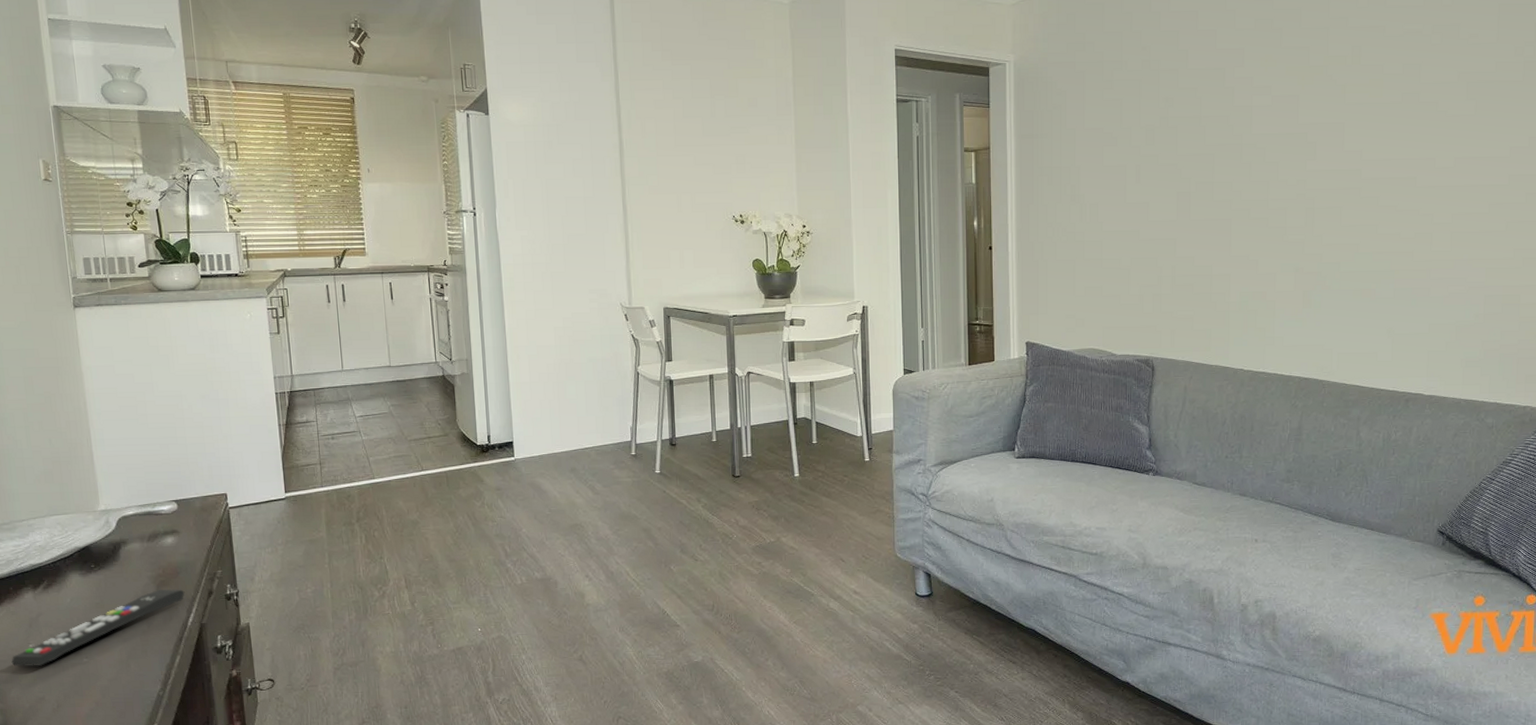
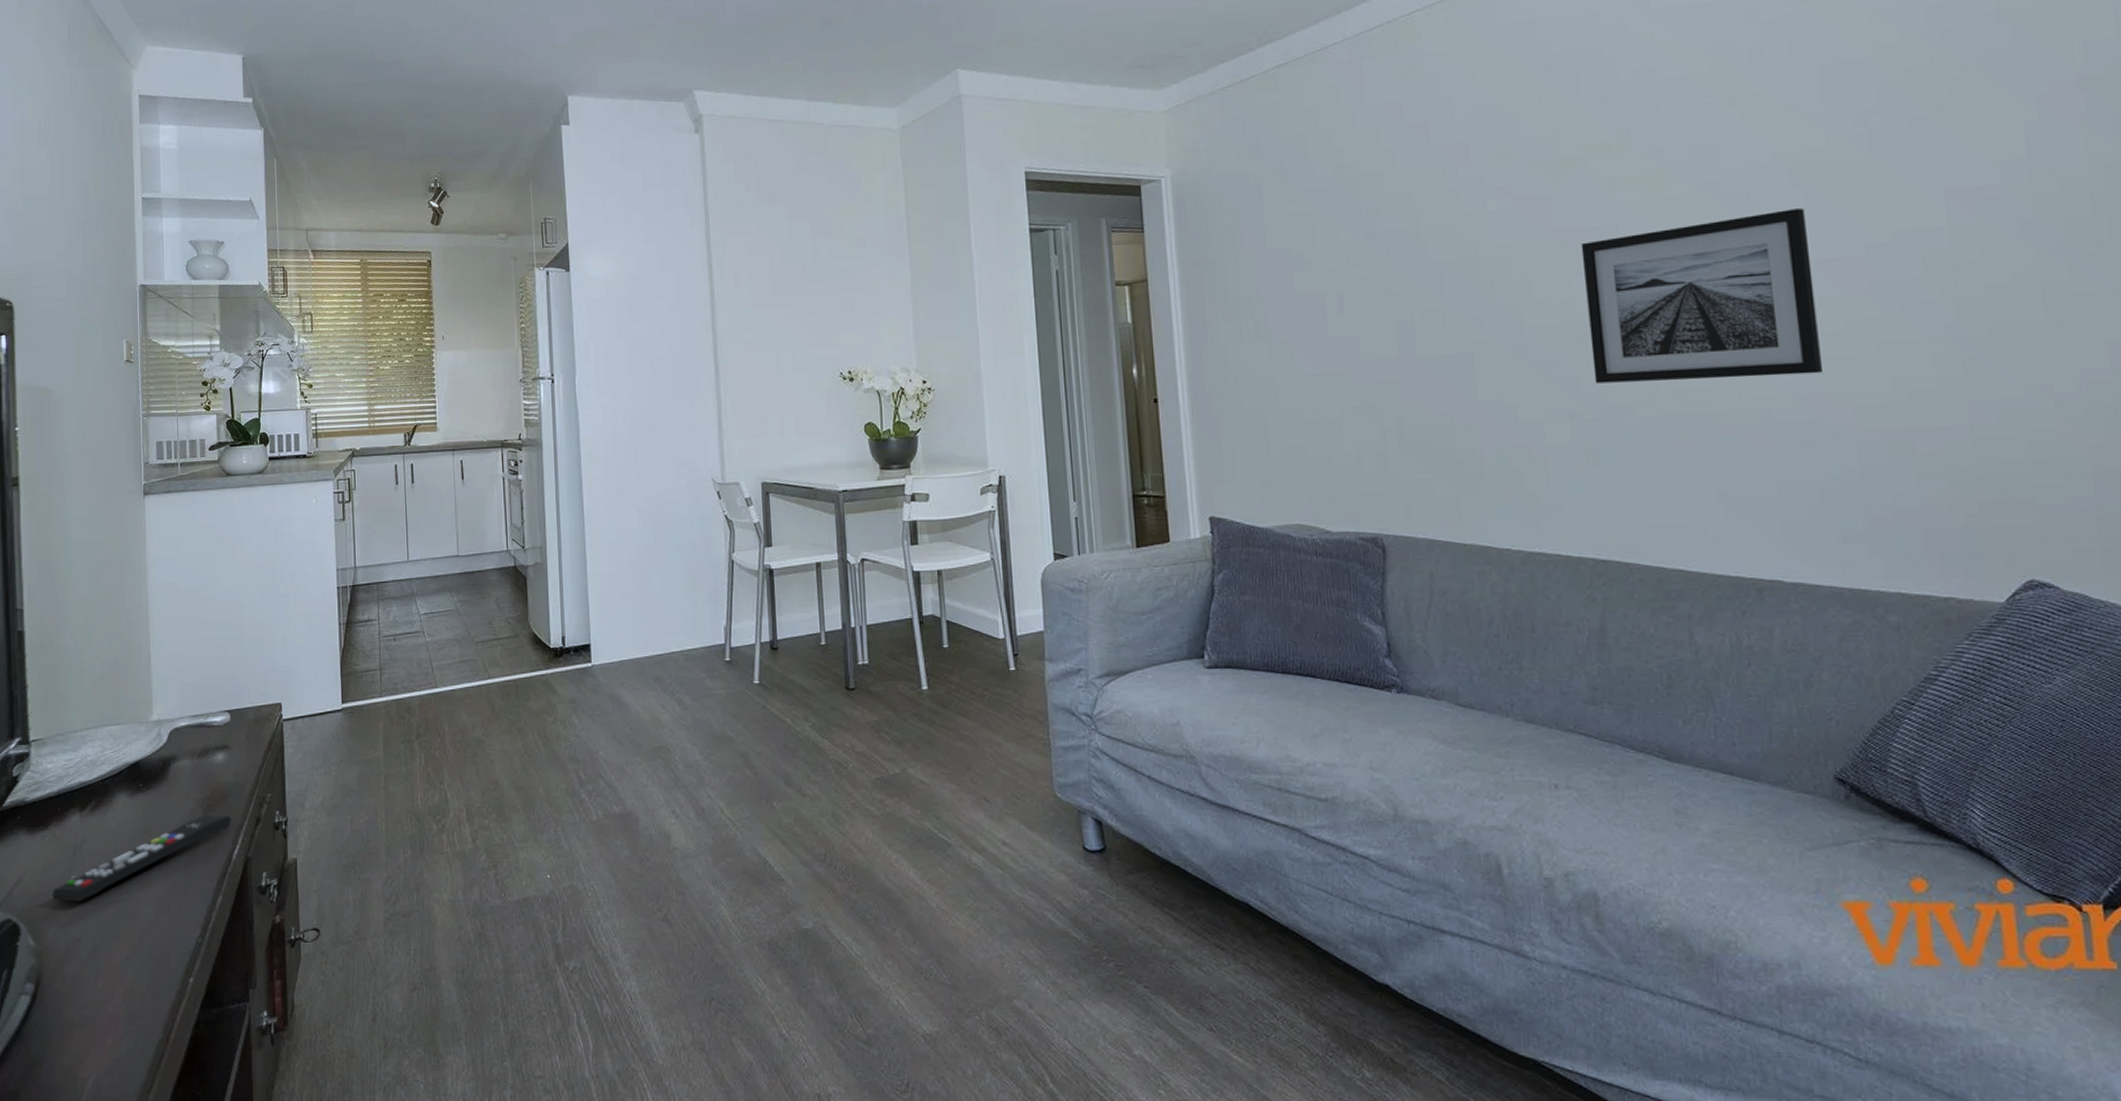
wall art: none [1315,117,1473,245] -> present [1580,208,1822,384]

